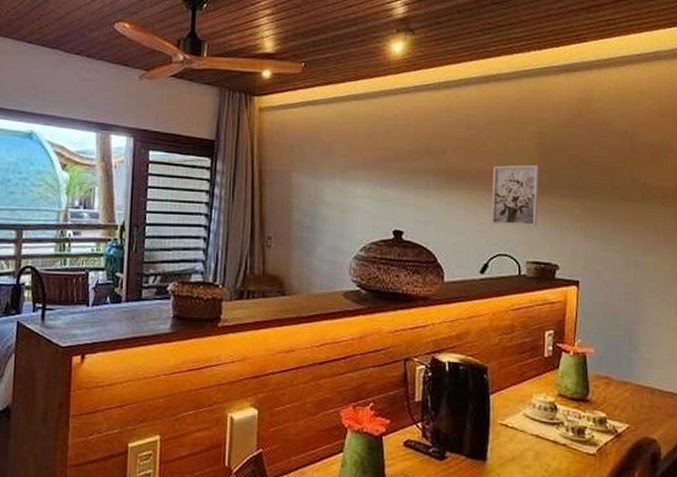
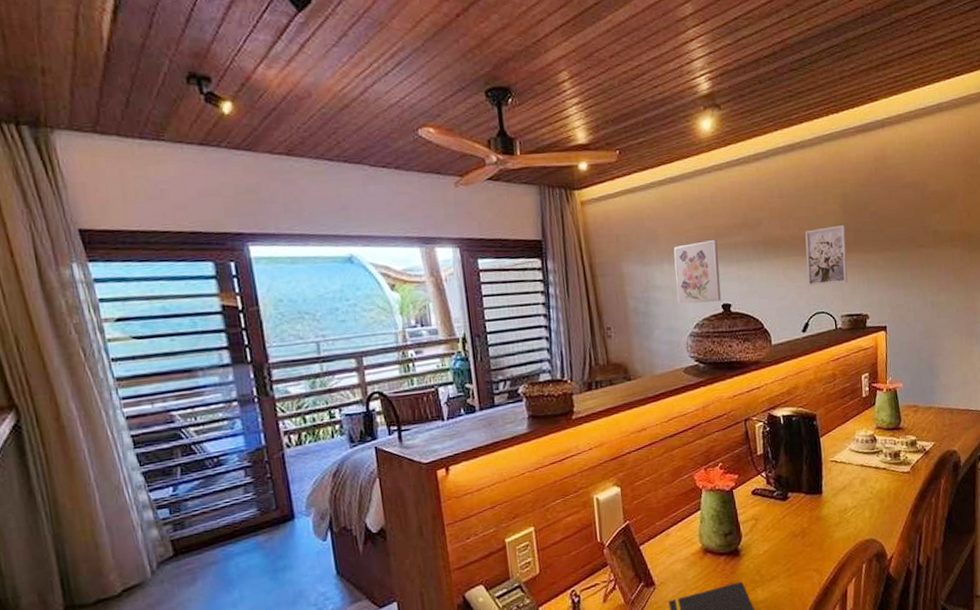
wall art: none [345,162,396,227] -> present [673,240,722,305]

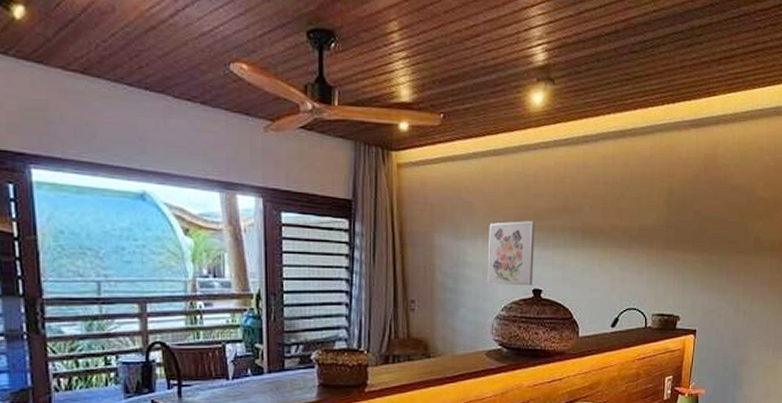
wall art: present [805,224,848,286] -> none [622,220,667,280]

